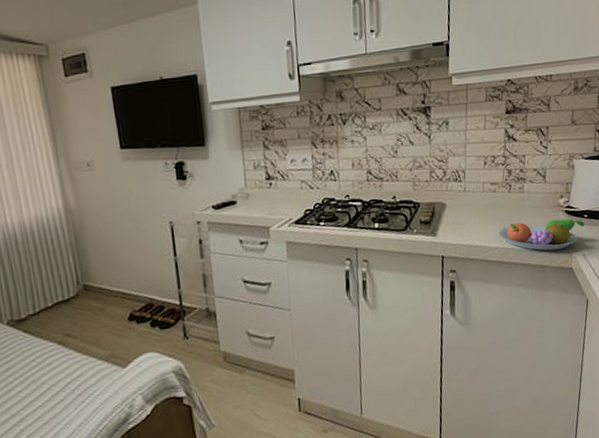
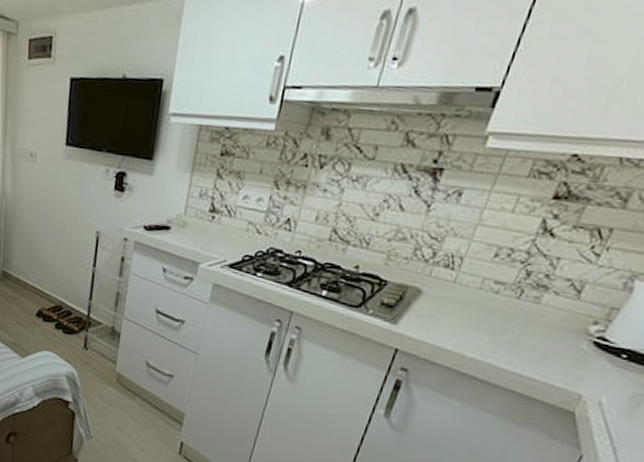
fruit bowl: present [498,218,585,251] -> none [482,336,618,387]

